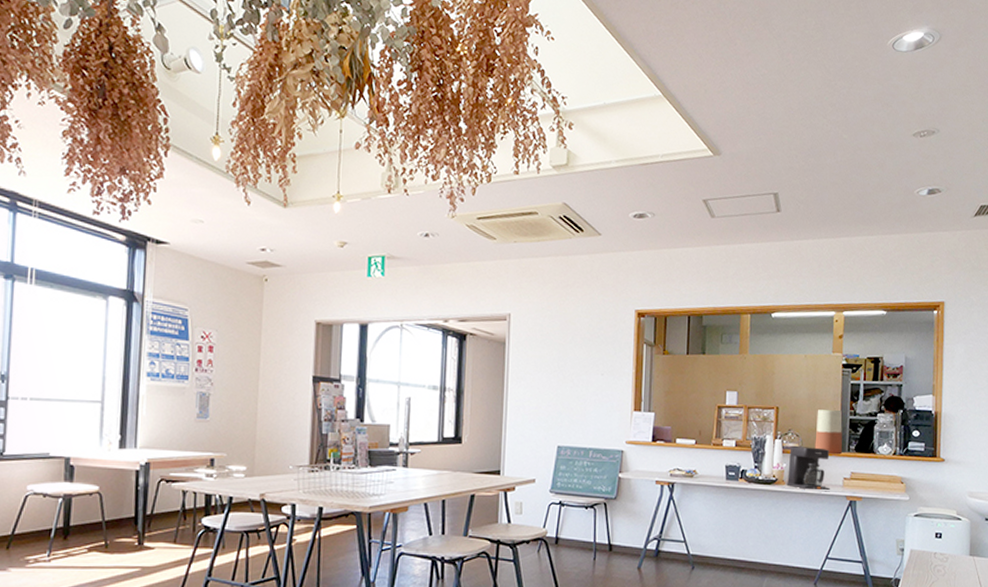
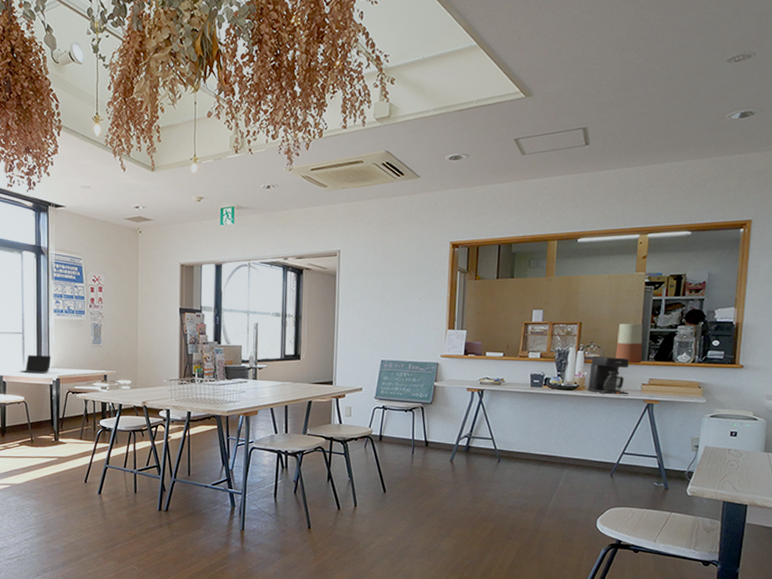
laptop: none [94,430,140,456] -> present [19,354,51,374]

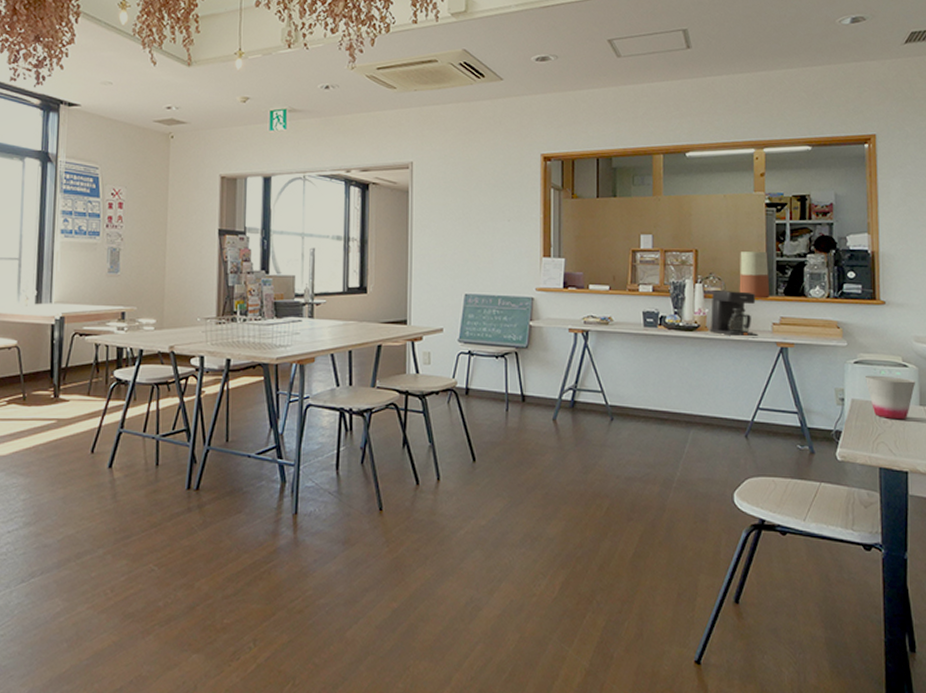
laptop: present [19,354,51,374] -> none [12,286,55,311]
cup: none [719,426,763,464] -> present [866,375,916,420]

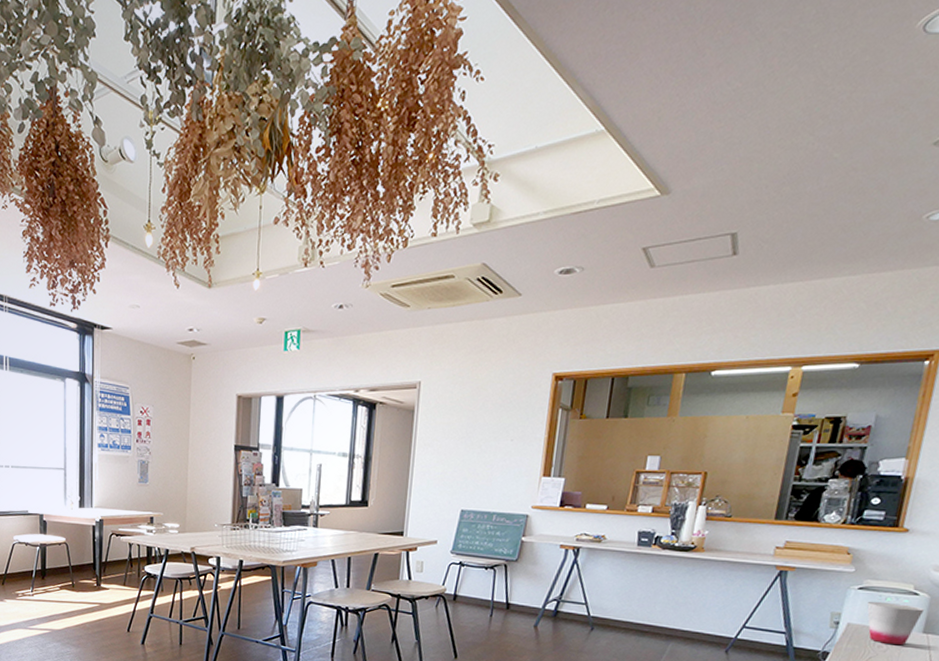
coffee maker: present [710,289,758,338] -> none [706,512,763,561]
vase: present [739,252,770,299] -> none [745,475,784,523]

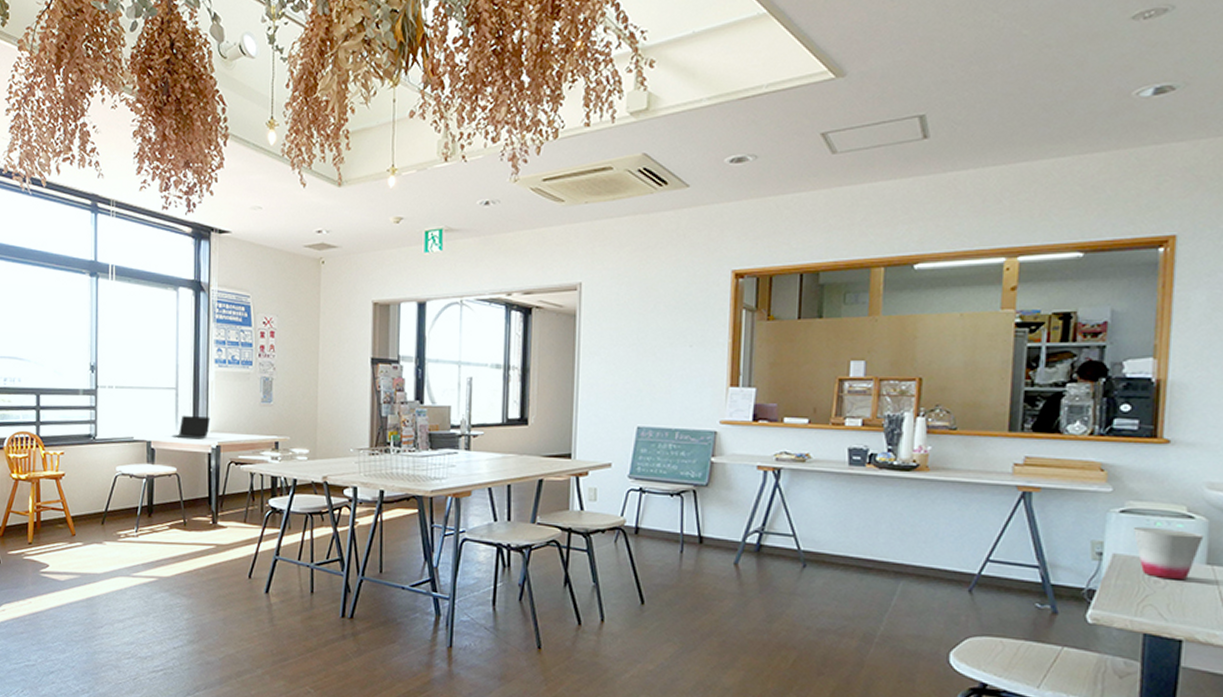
laptop: none [60,492,94,514] -> present [171,415,210,440]

